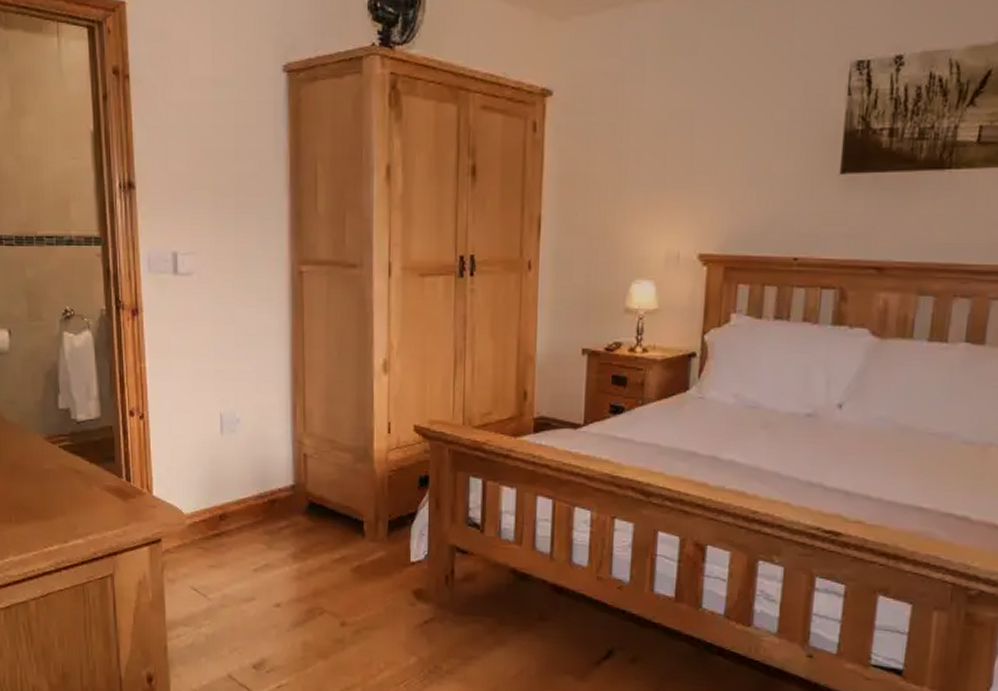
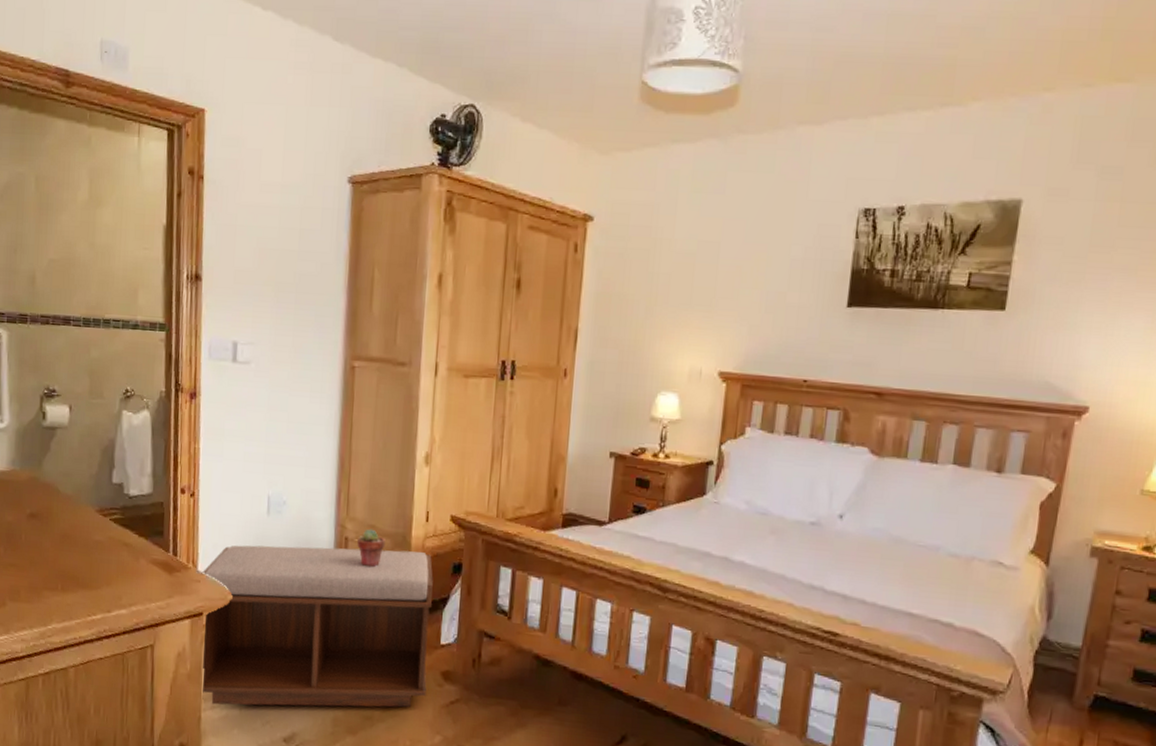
bench: none [156,465,400,633] -> present [201,545,433,708]
potted succulent: none [317,443,346,484] -> present [357,528,385,567]

